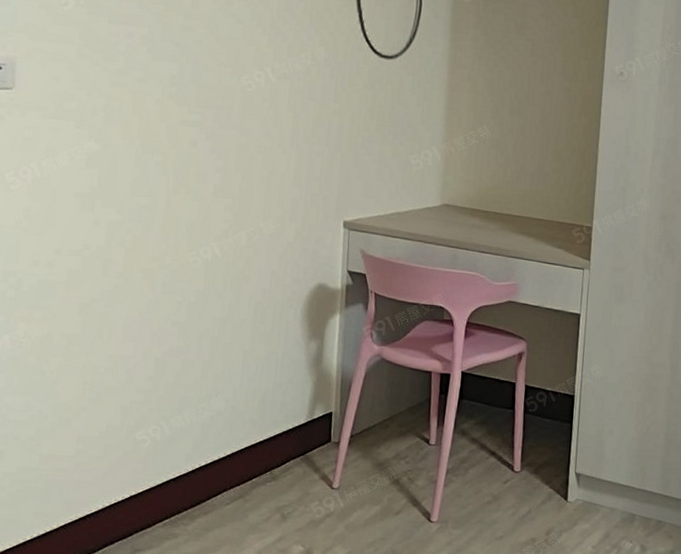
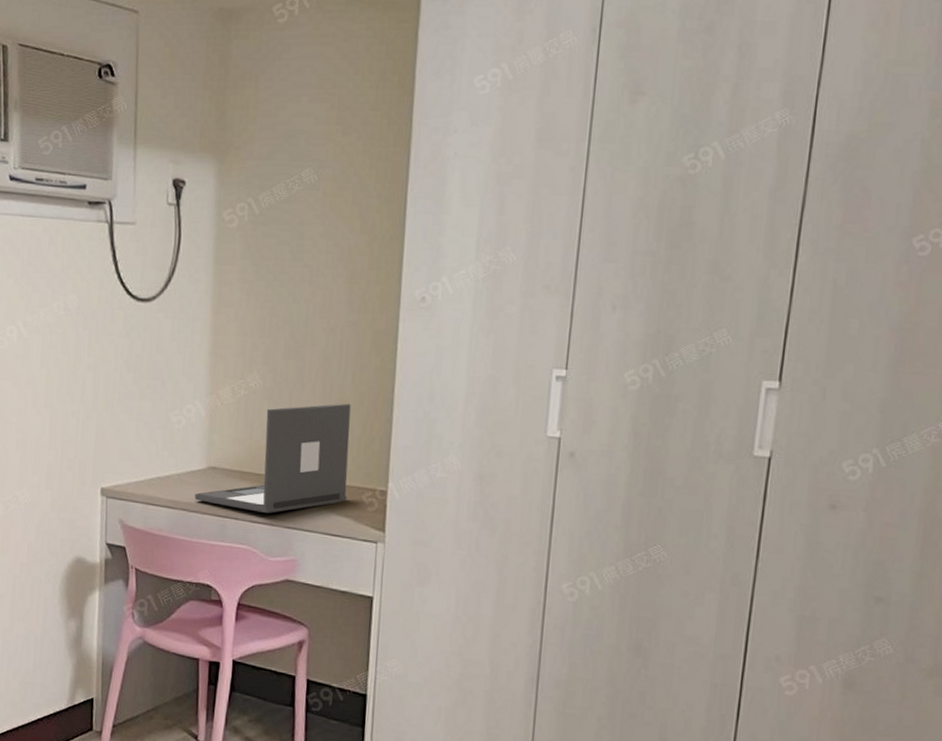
laptop: none [429,154,564,245] -> present [194,403,351,513]

